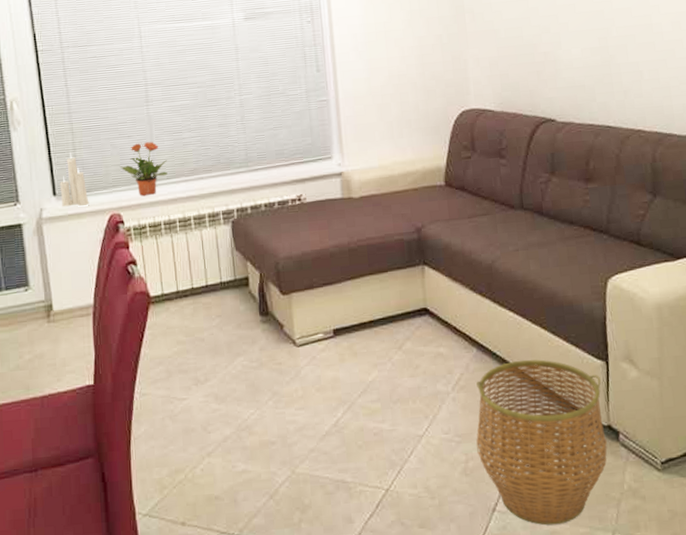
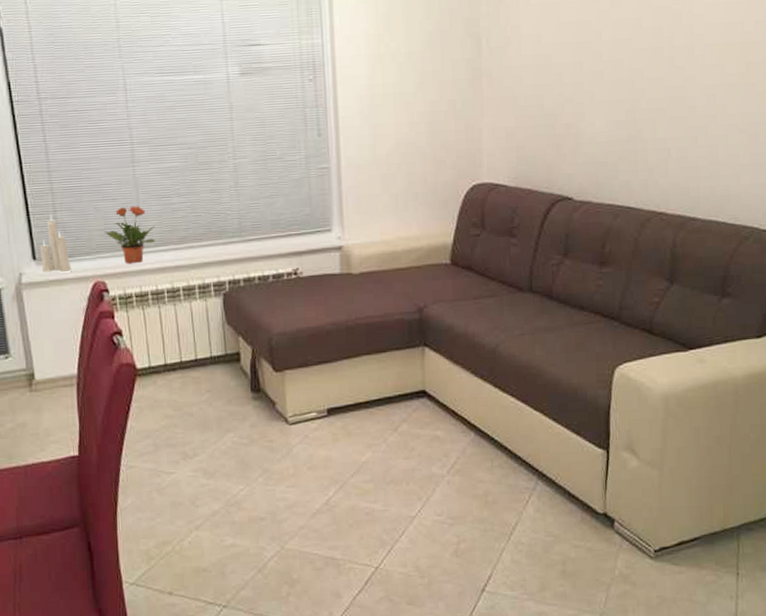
basket: present [476,359,607,525] -> none [469,445,601,607]

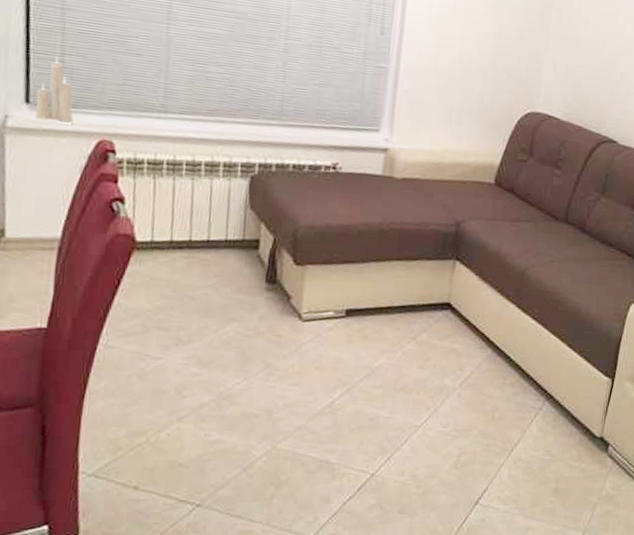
potted plant: present [103,206,155,264] -> none [120,64,184,129]

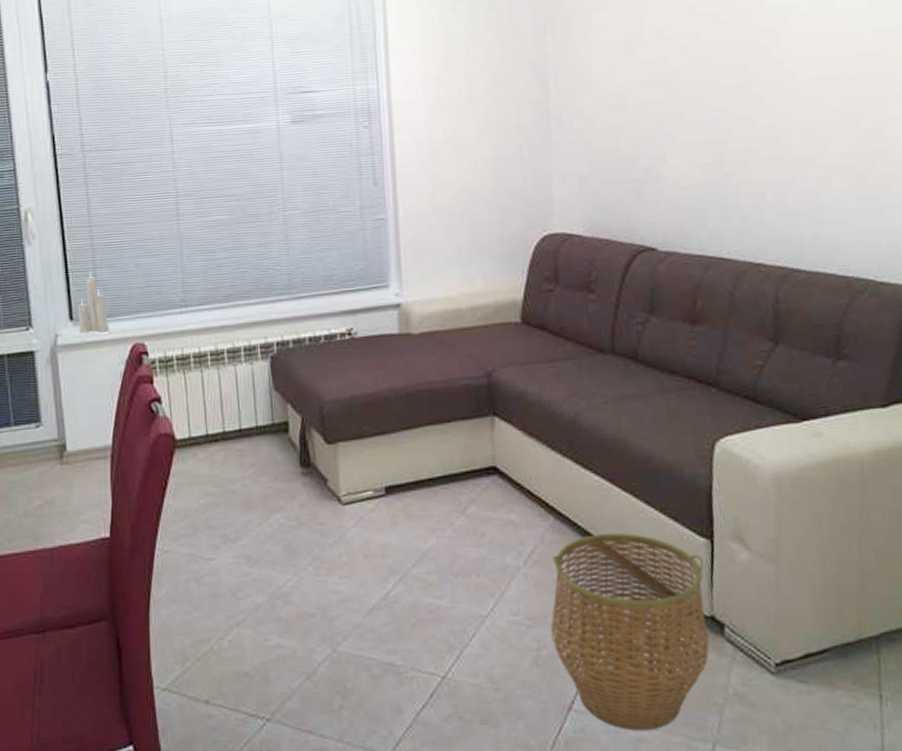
basket: none [472,367,604,521] -> present [551,532,710,731]

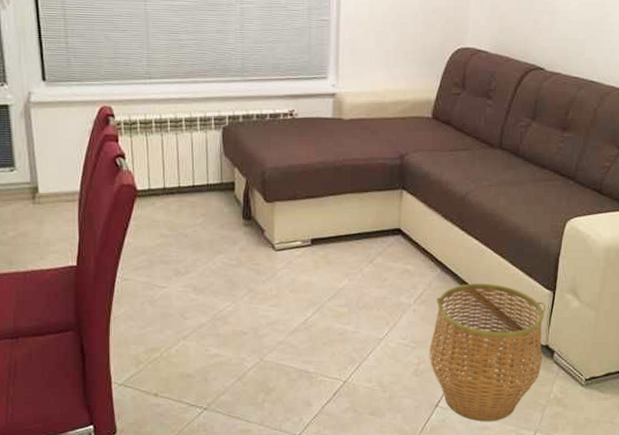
candle: present [77,270,110,334] -> none [50,38,80,95]

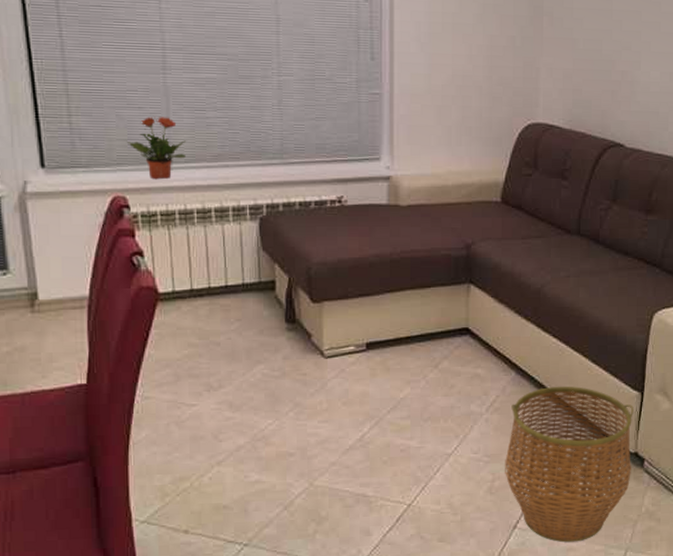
potted plant: none [112,38,163,93] -> present [126,117,187,180]

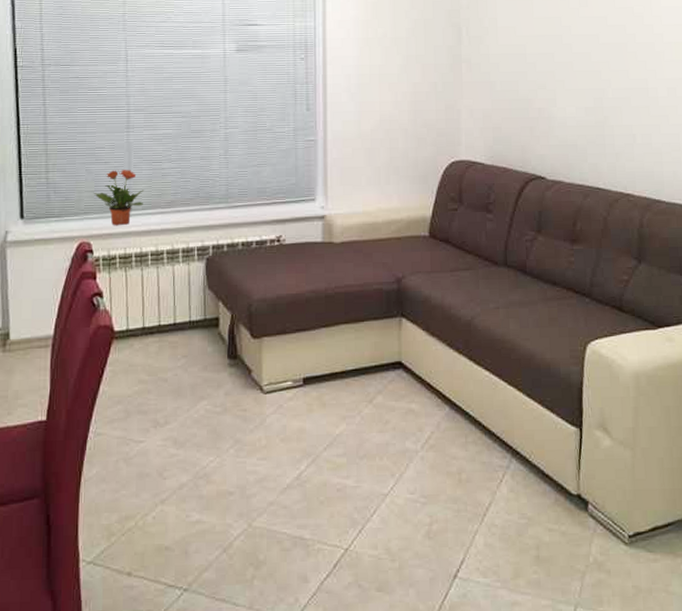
basket: present [505,386,634,543] -> none [442,421,575,596]

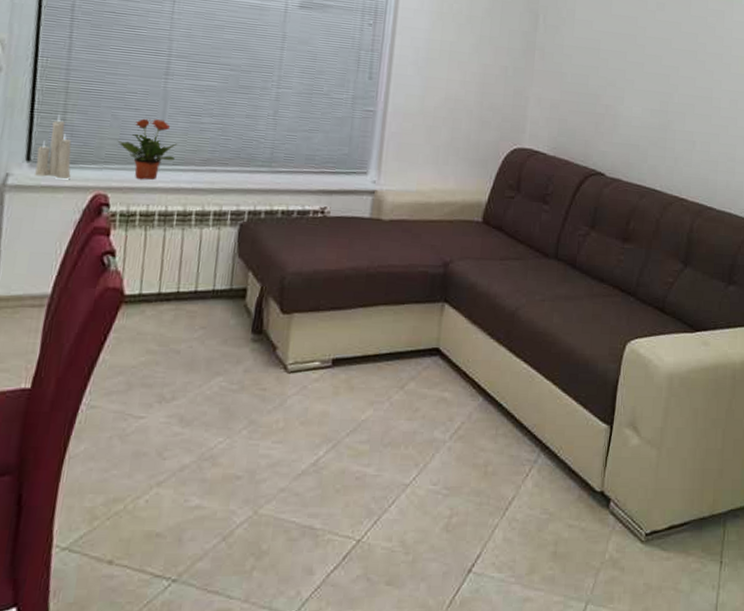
candle: none [28,173,58,232] -> present [35,113,72,180]

